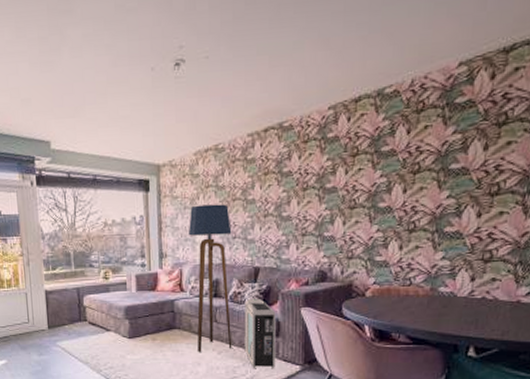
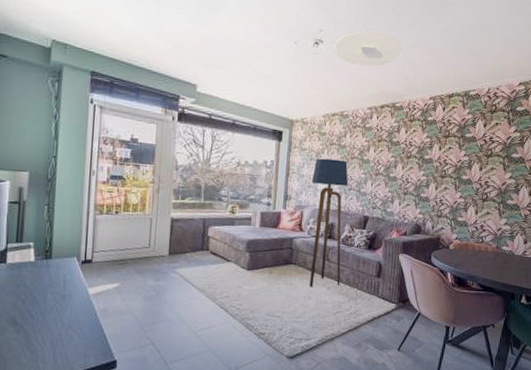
ceiling light: none [199,32,288,82] -> present [334,31,403,67]
air purifier: present [244,299,276,369] -> none [350,243,379,306]

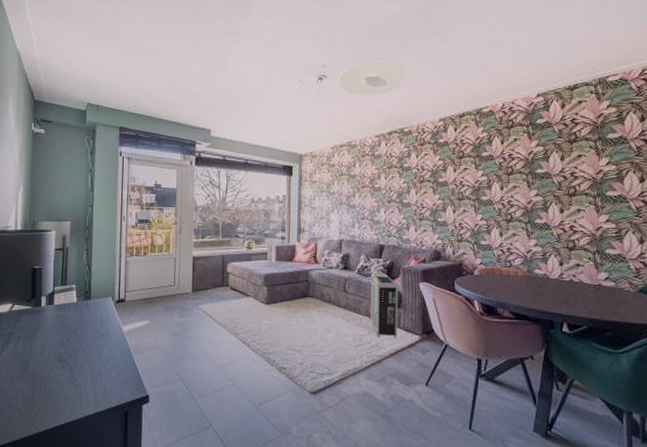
floor lamp: present [310,158,349,288] -> none [323,189,361,320]
air purifier: none [350,243,379,306] -> present [370,273,398,338]

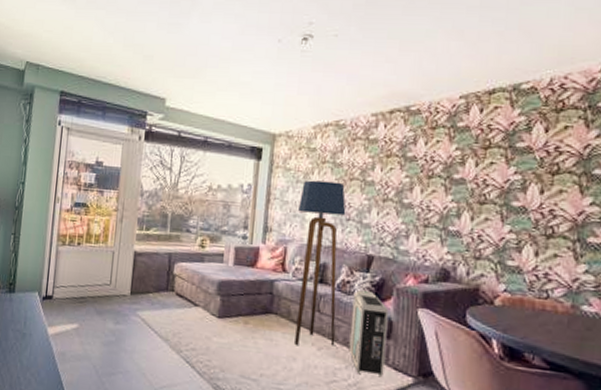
floor lamp: none [323,189,361,320] -> present [295,180,346,346]
ceiling light: present [337,60,408,95] -> none [327,17,421,62]

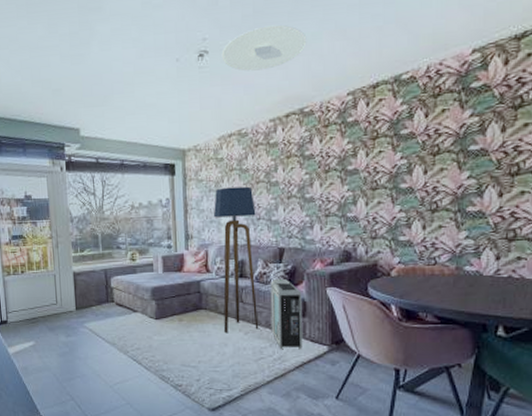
ceiling light: none [327,17,421,62] -> present [221,24,307,71]

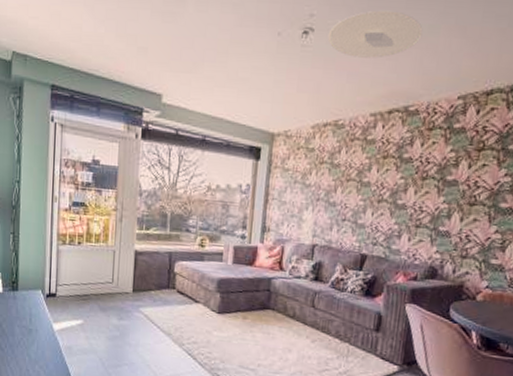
floor lamp: present [213,186,259,334] -> none [290,180,342,339]
air purifier: present [270,279,303,350] -> none [340,287,379,366]

